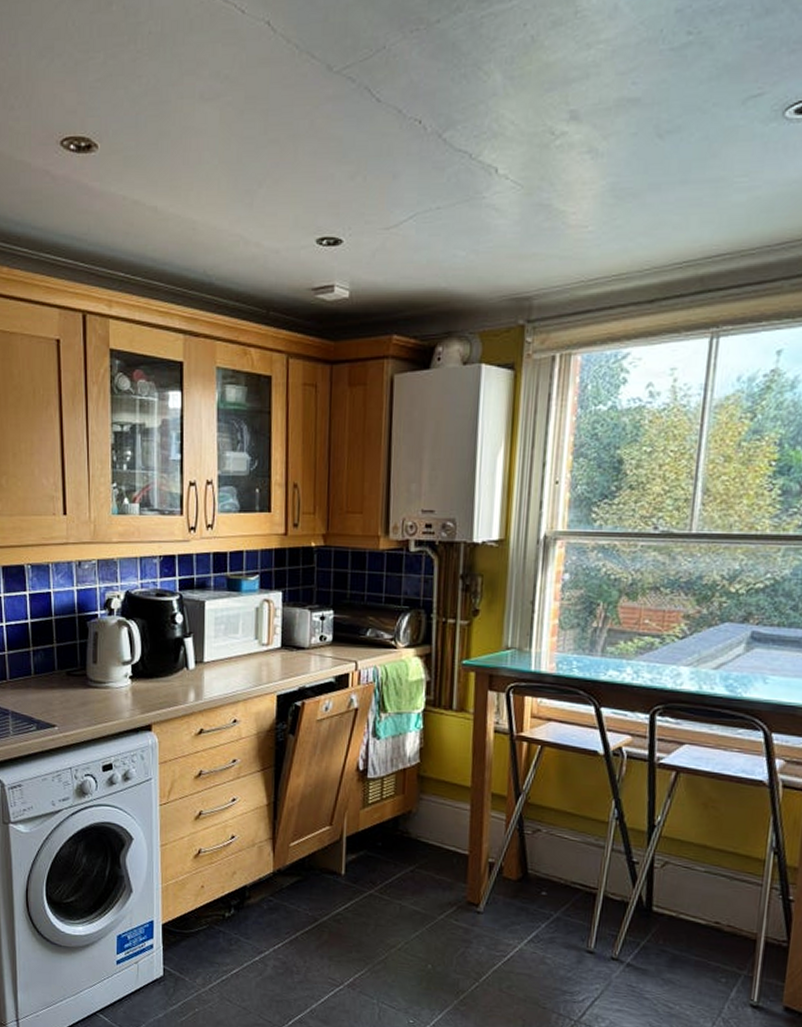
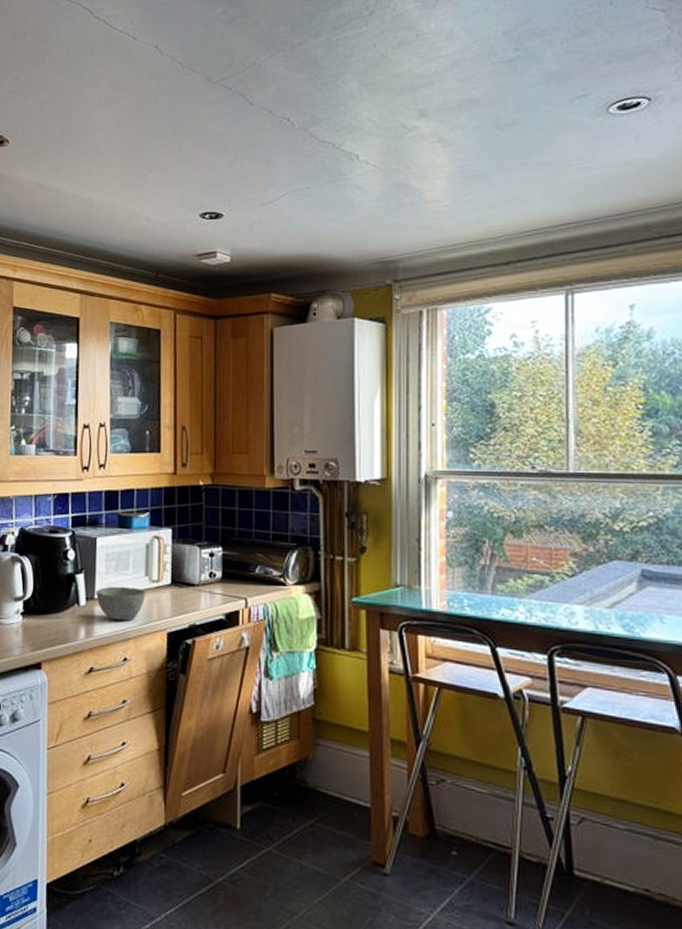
bowl: none [205,649,256,685] -> present [96,586,147,622]

